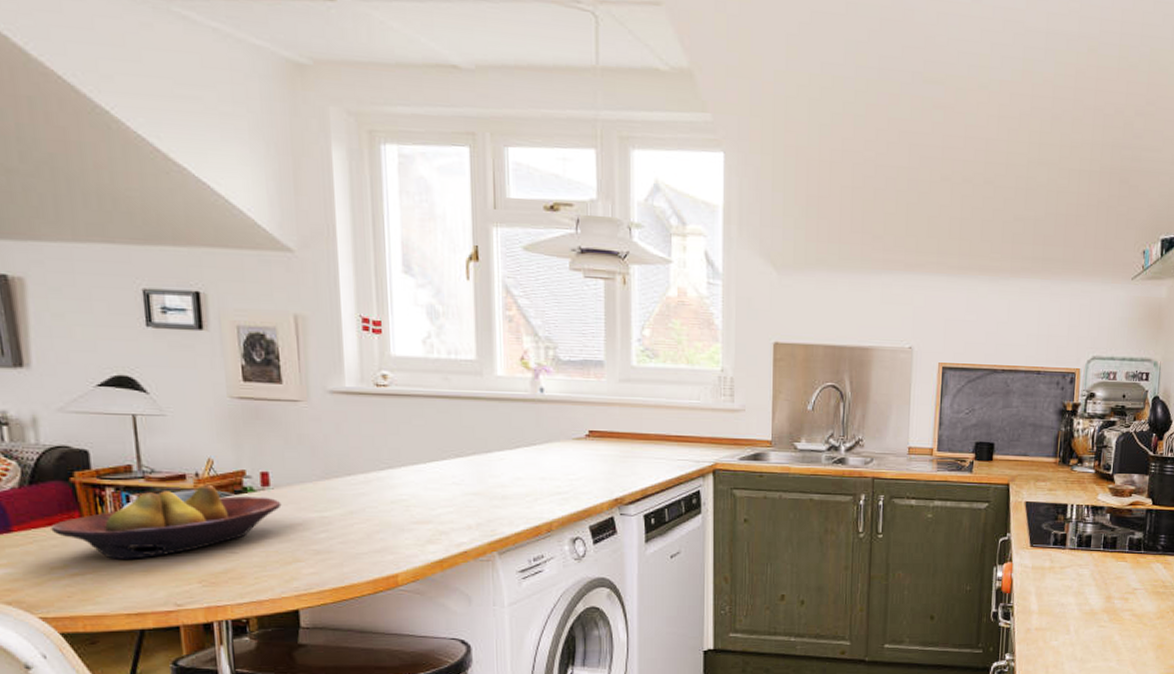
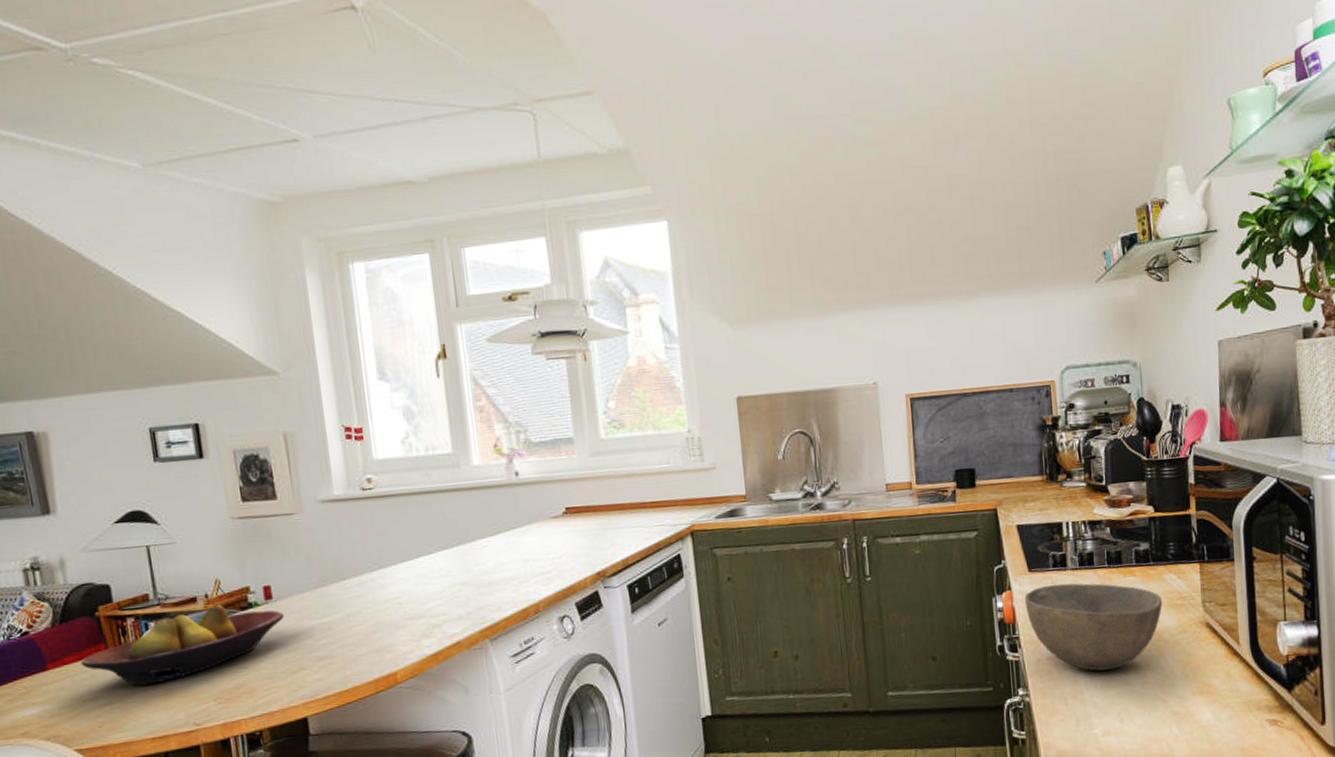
bowl: none [1022,561,1147,645] -> present [1024,583,1163,671]

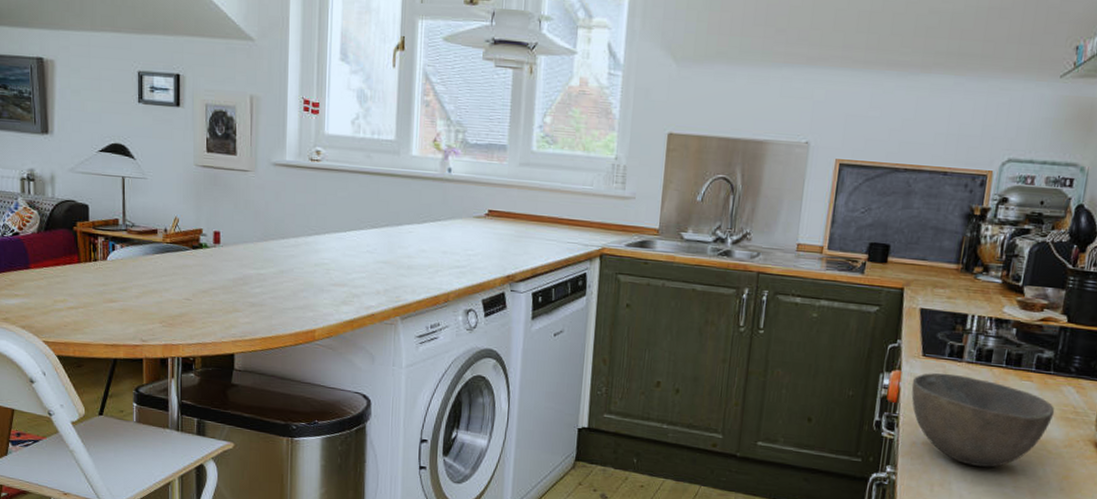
fruit bowl: present [80,604,284,686] -> none [57,239,228,299]

